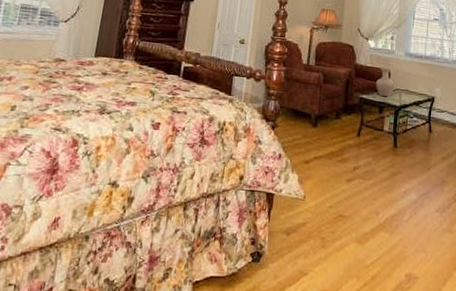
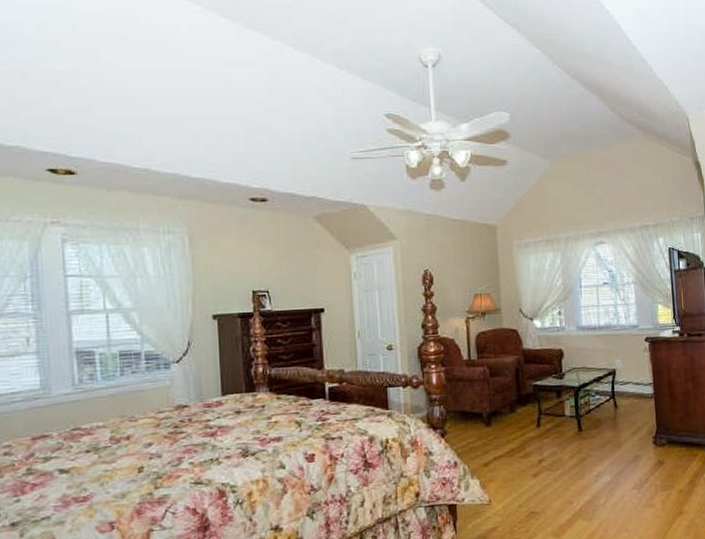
vase: present [376,68,396,97] -> none [549,347,571,380]

